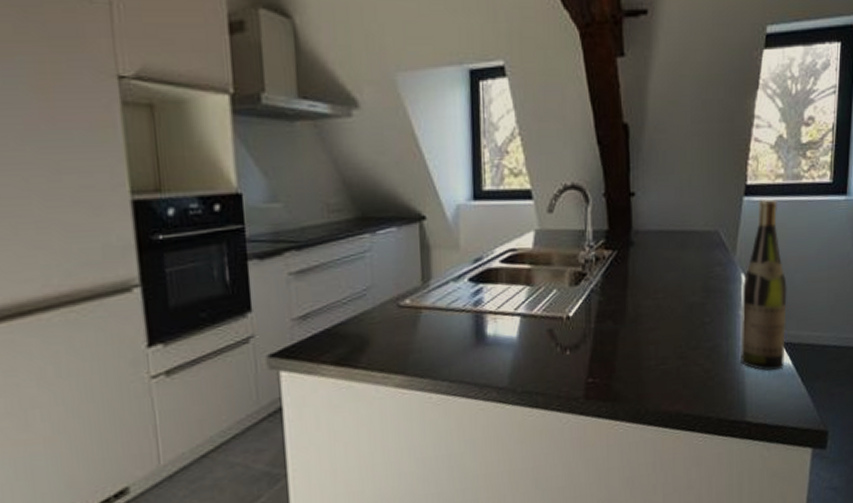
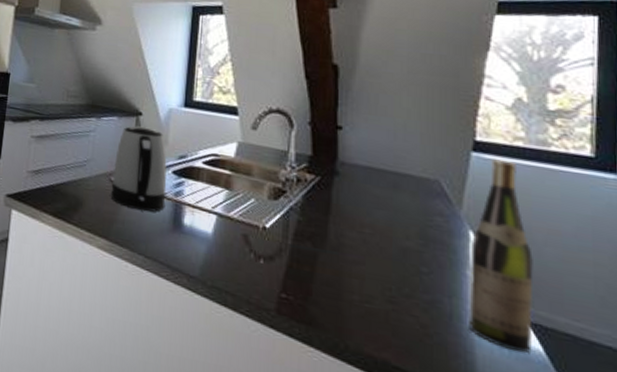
kettle: none [400,232,465,333] -> present [110,125,167,212]

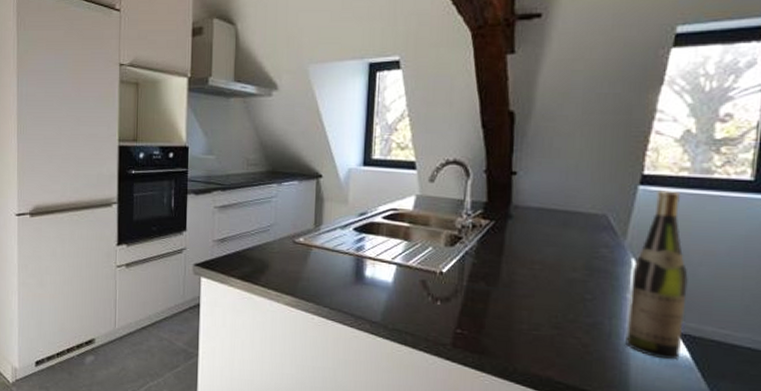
kettle: present [110,125,167,212] -> none [295,188,348,268]

